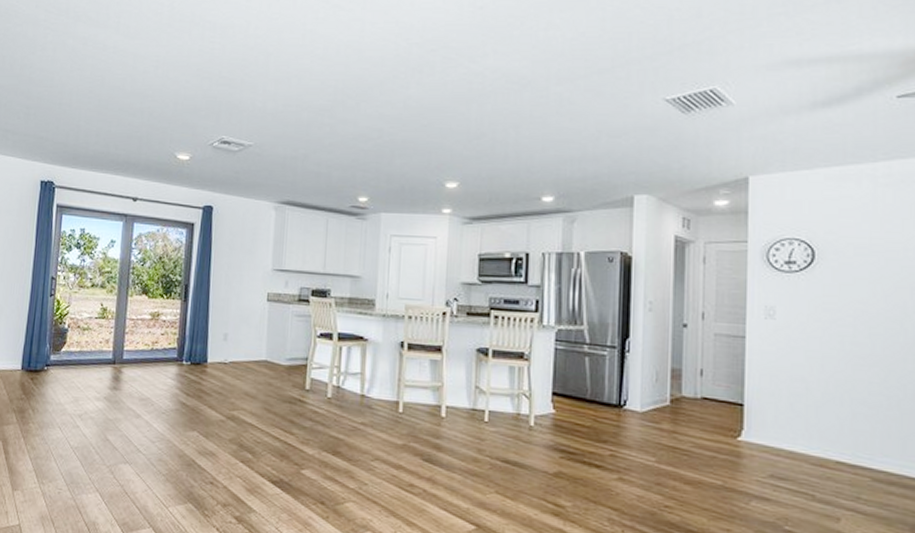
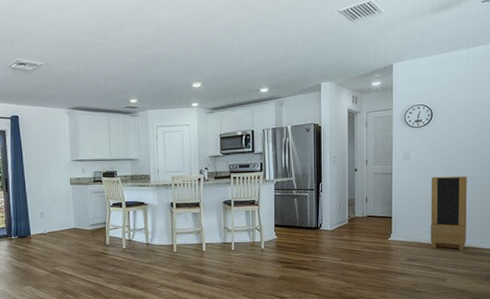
storage cabinet: none [810,350,876,475] -> present [430,176,467,251]

